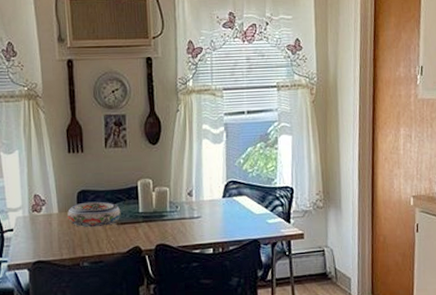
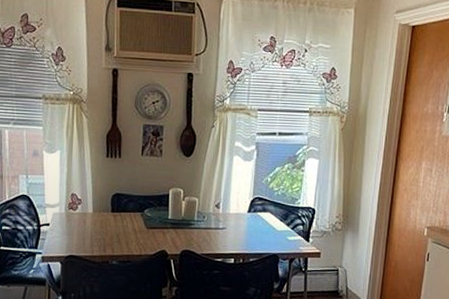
bowl: present [67,201,121,228] -> none [101,204,151,229]

